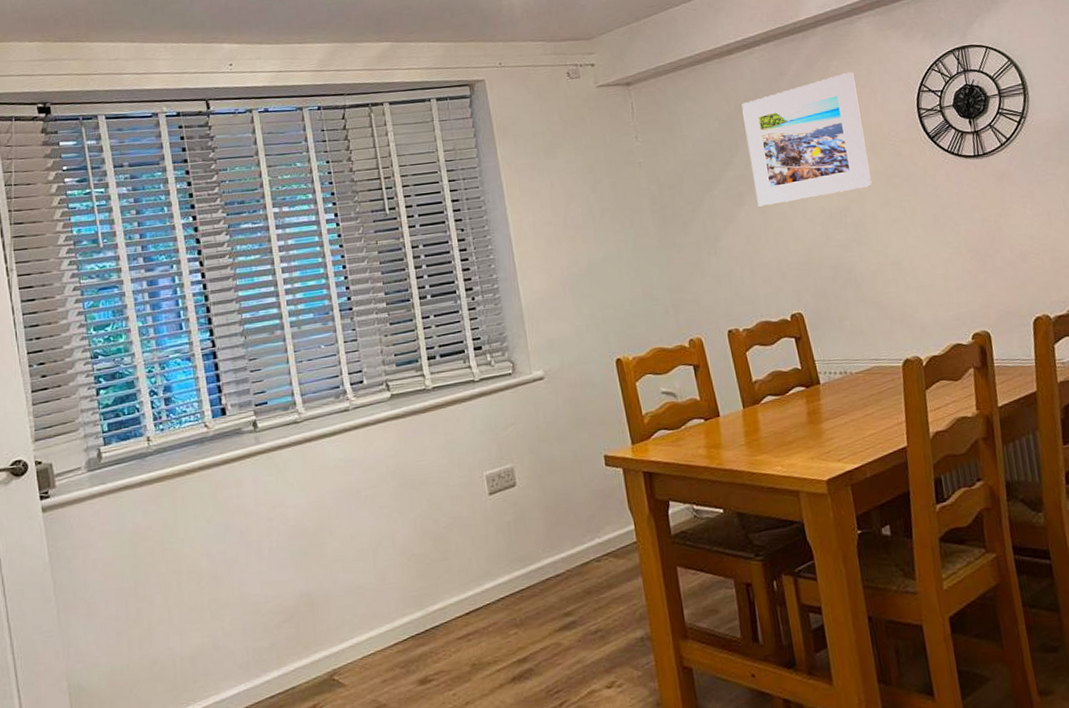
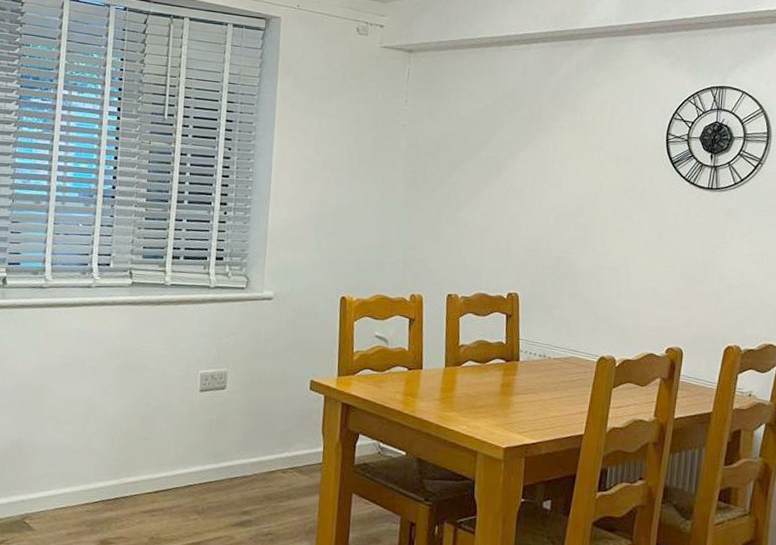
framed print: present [741,72,872,207] -> none [501,86,617,195]

